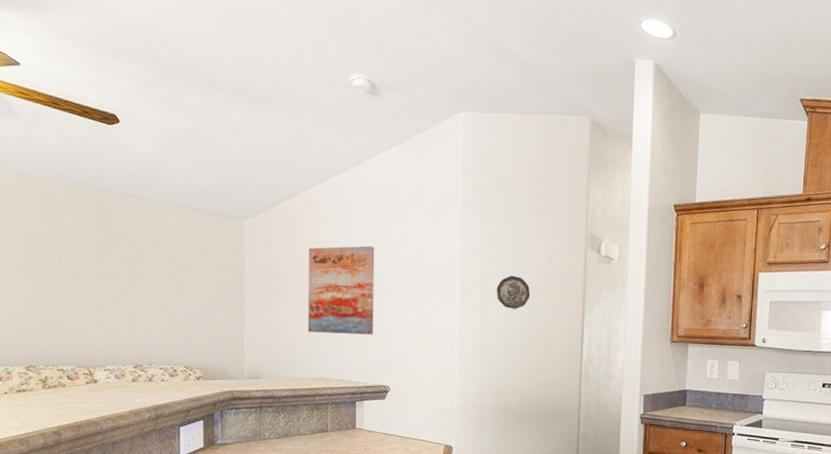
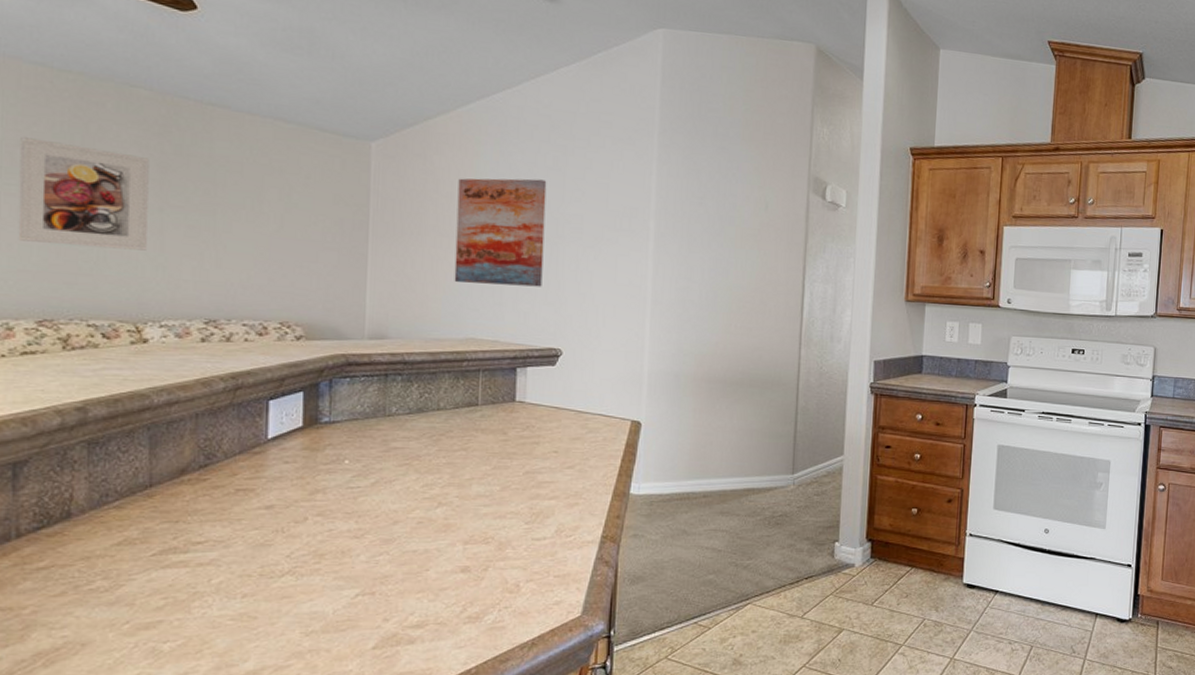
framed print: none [9,228,93,312] -> present [18,136,149,251]
decorative plate: present [496,275,531,309] -> none [699,220,742,260]

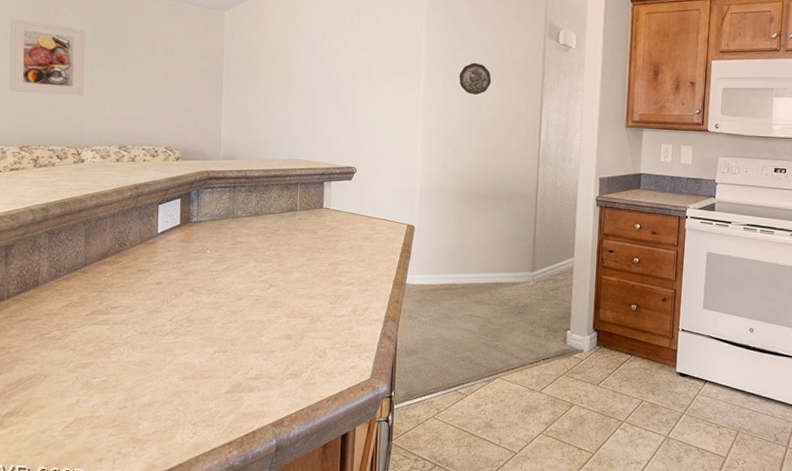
wall art: present [454,178,547,287] -> none [280,34,346,119]
decorative plate: none [699,220,742,260] -> present [459,62,492,95]

